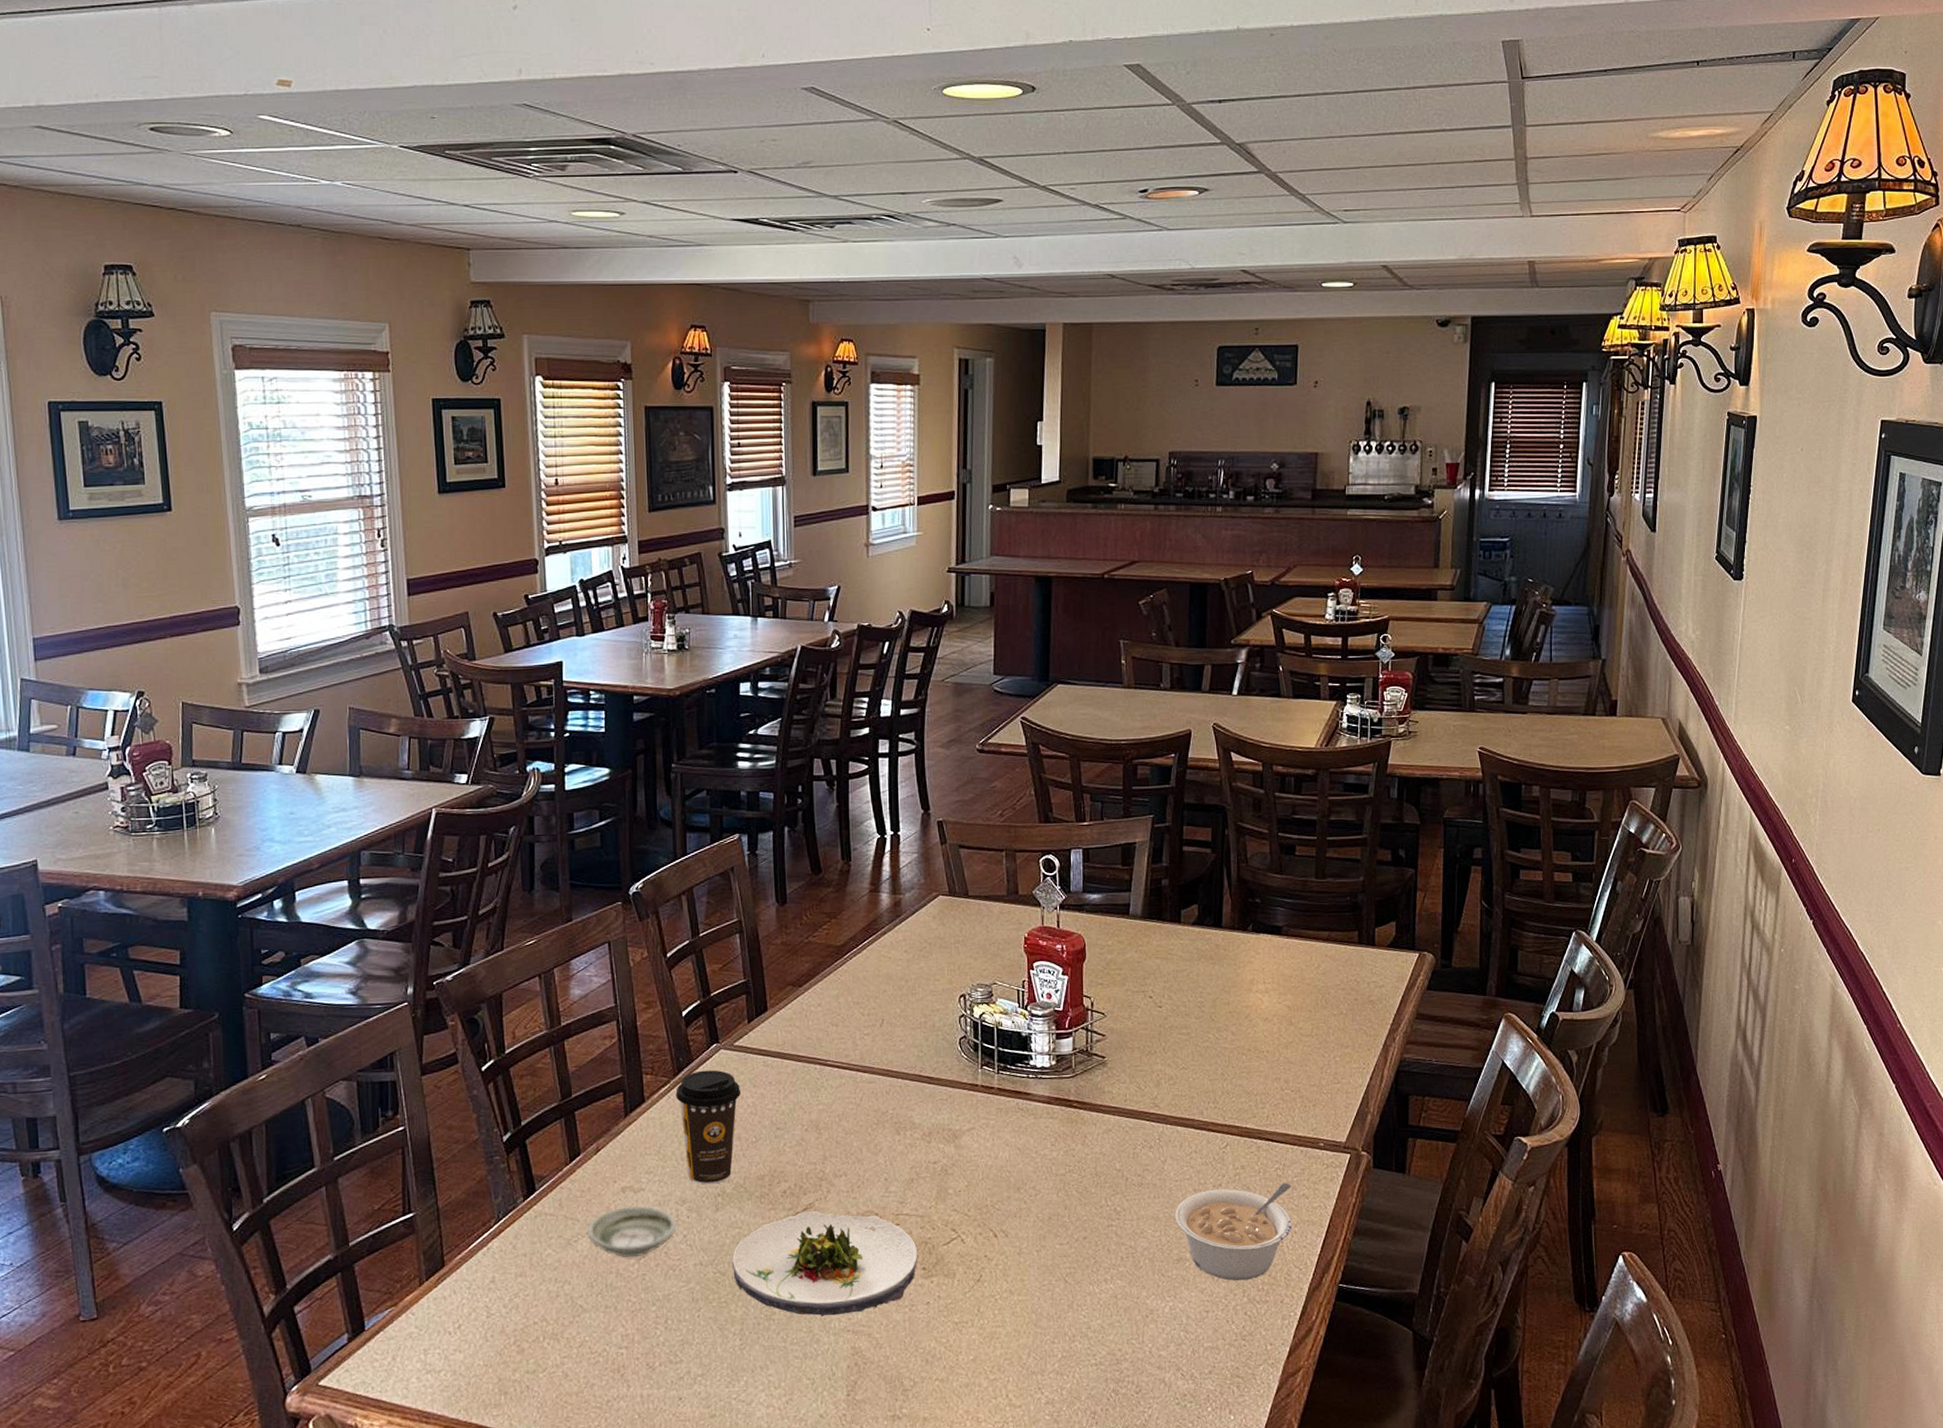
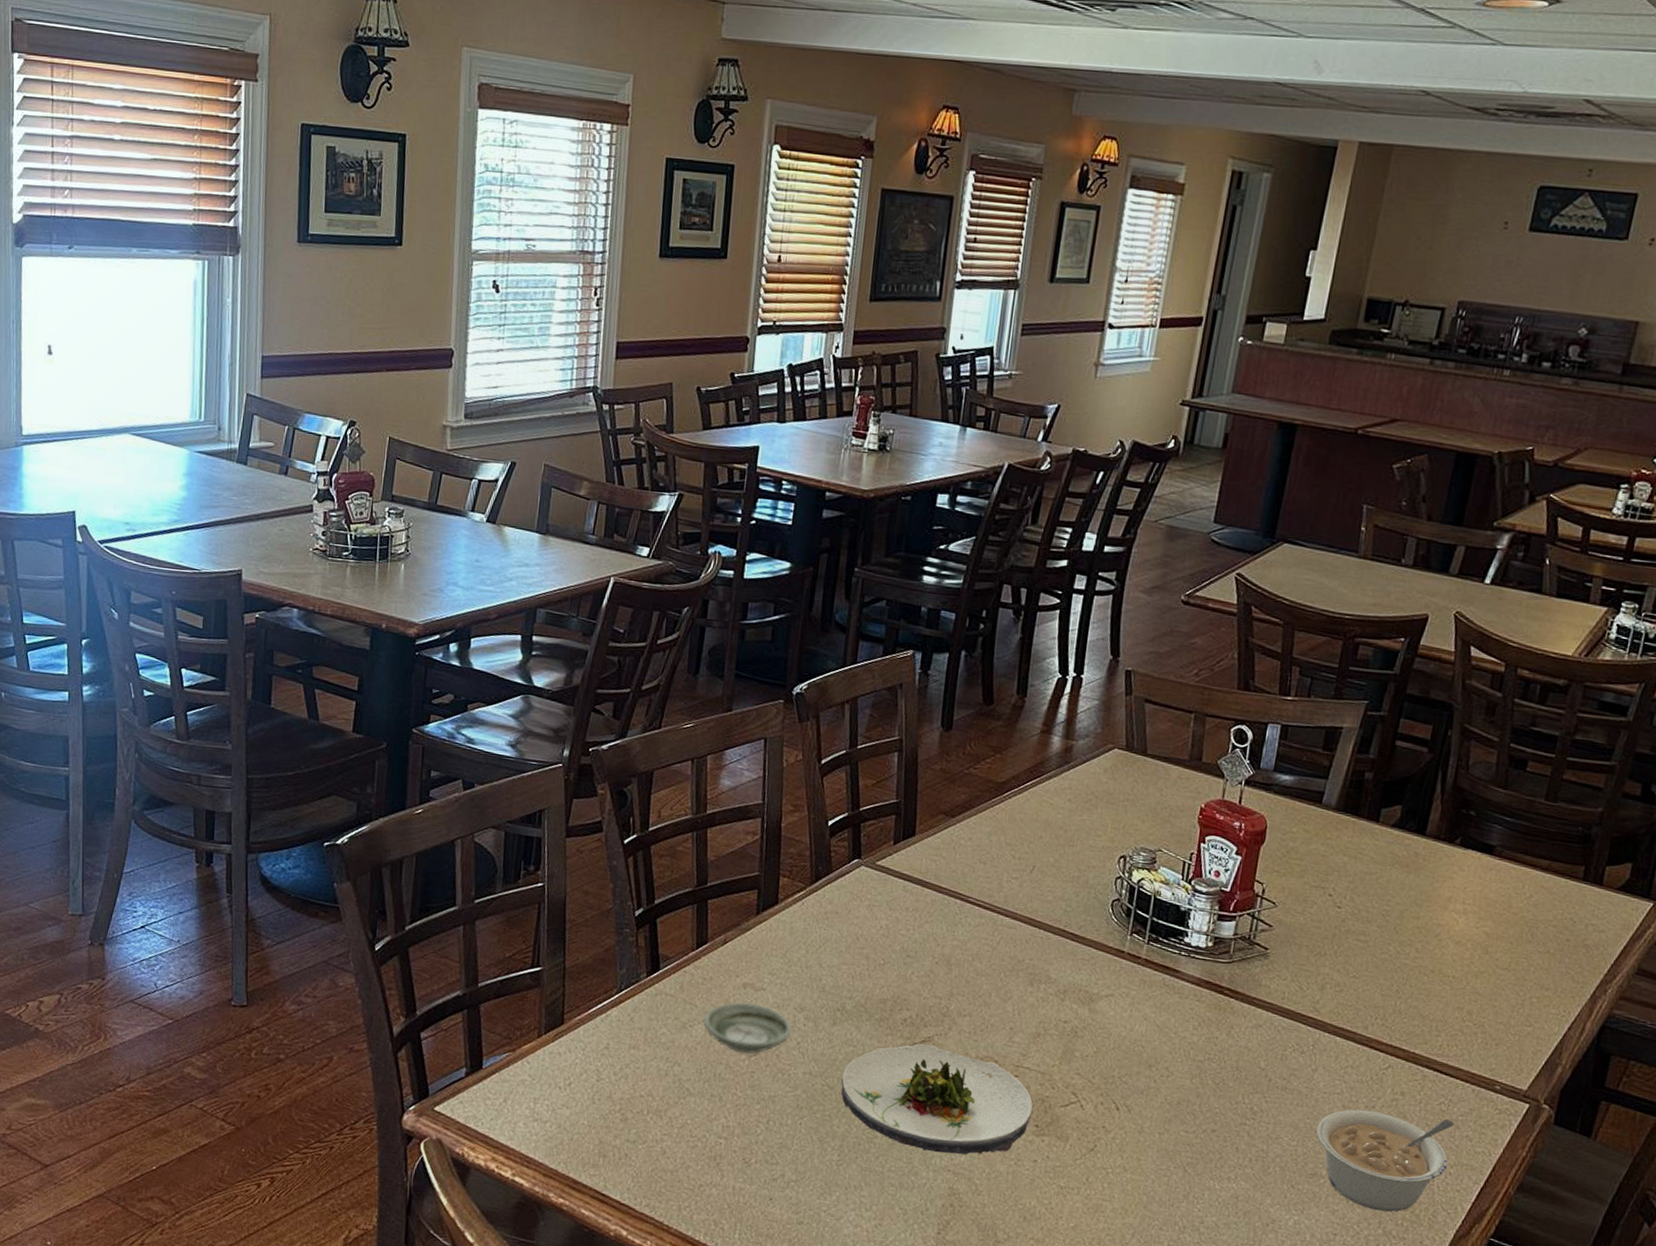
coffee cup: present [675,1070,742,1185] -> none [809,883,877,999]

